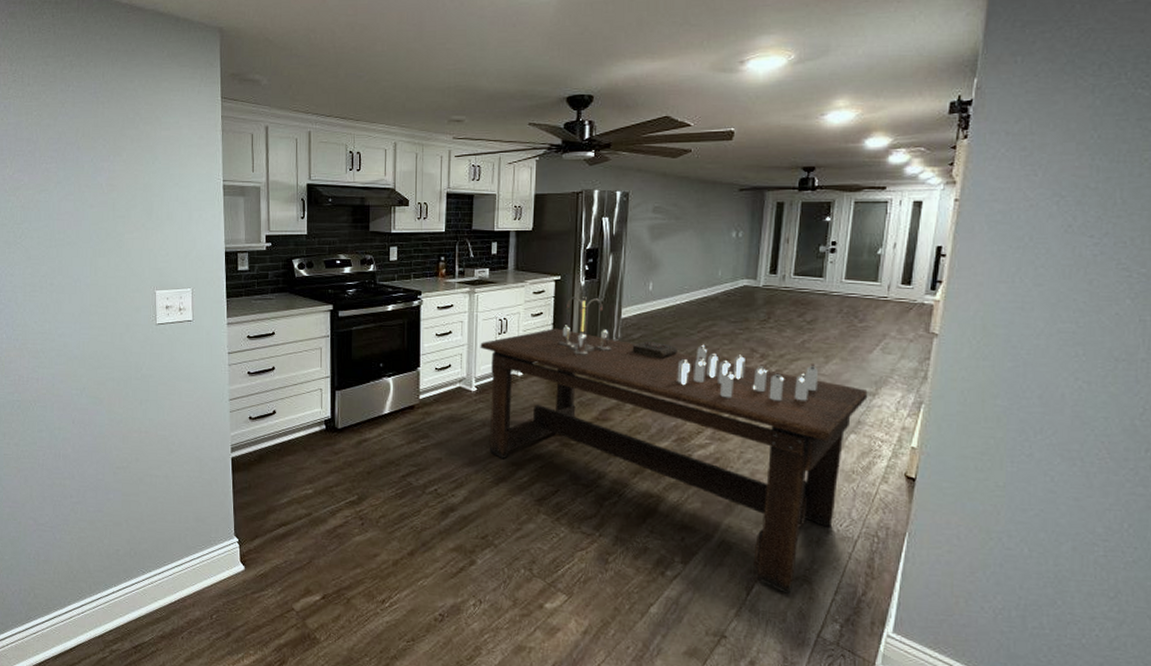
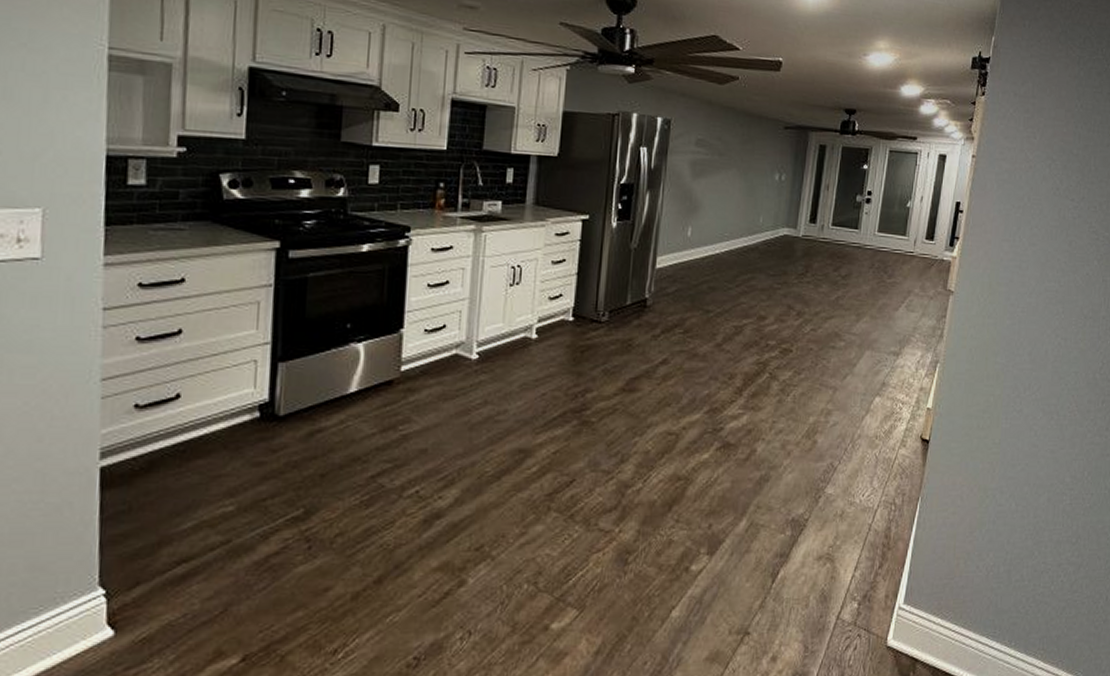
dining table: present [480,297,868,595] -> none [485,241,893,577]

